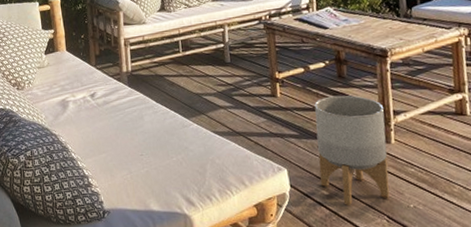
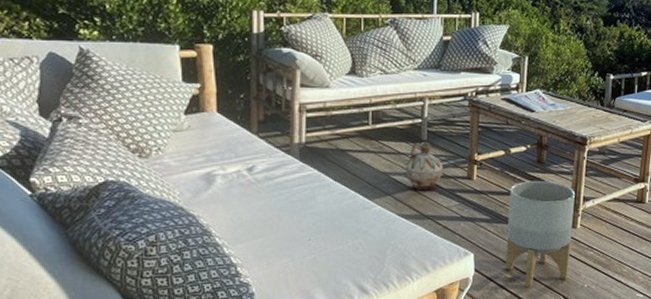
ceramic jug: none [214,64,249,109] -> present [406,141,443,191]

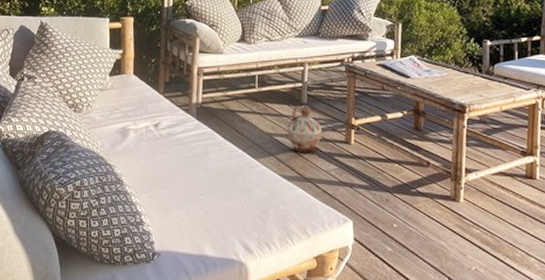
planter: present [505,180,576,288] -> none [384,148,457,264]

